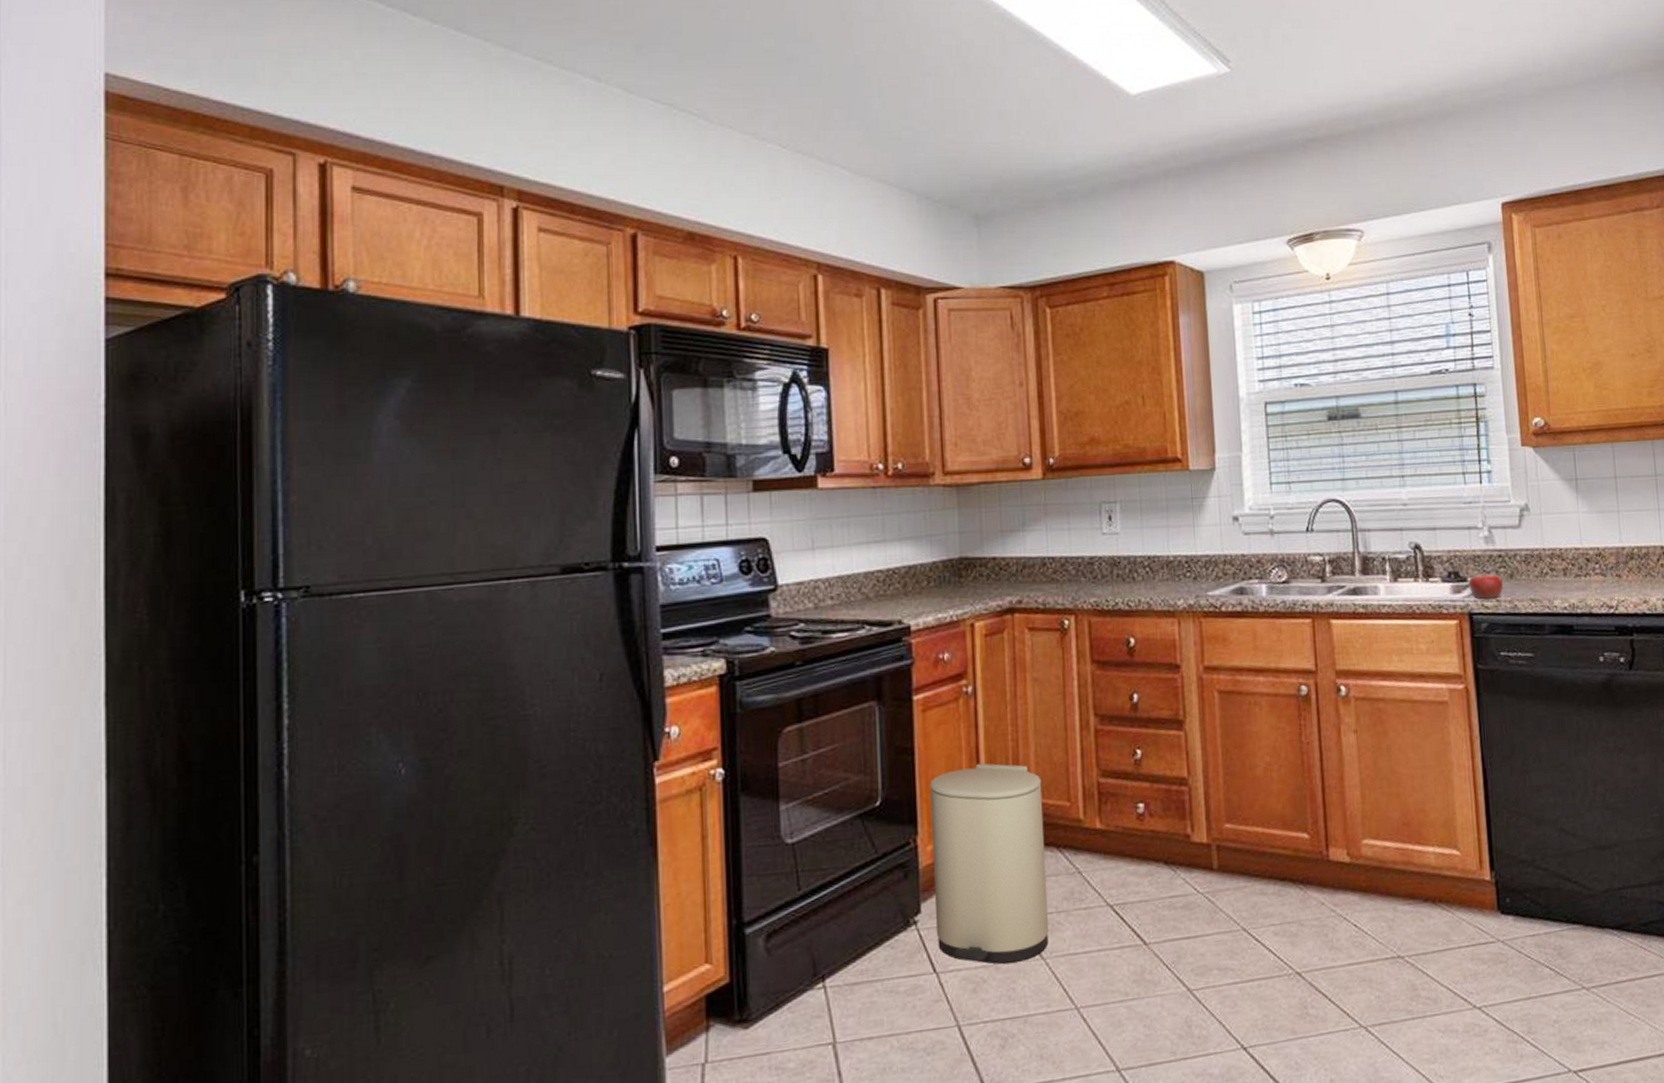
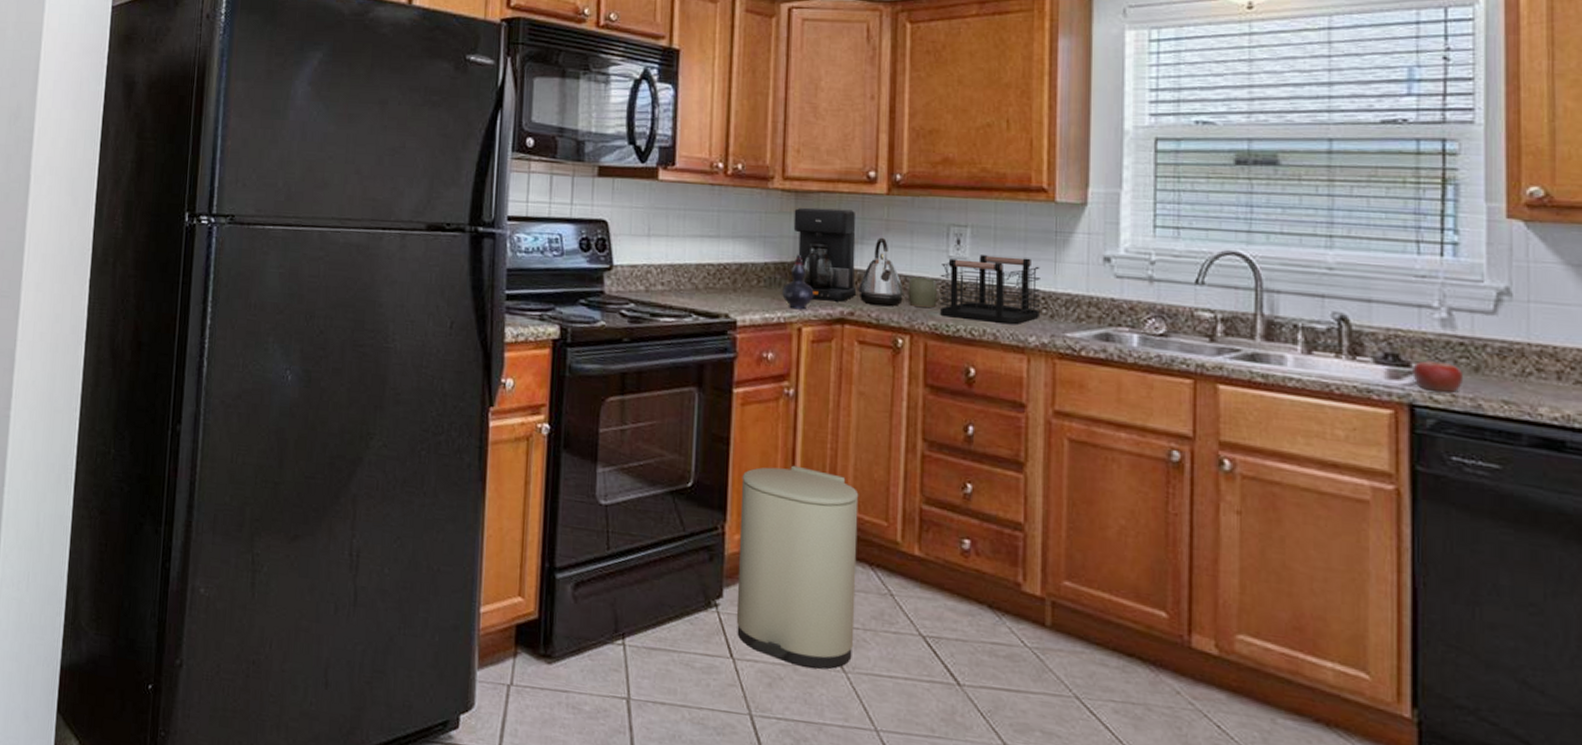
decorative bottle: none [952,549,983,606] -> present [782,254,814,310]
coffee maker: none [957,498,1023,593] -> present [793,207,857,302]
kettle: none [1024,522,1067,591] -> present [858,237,905,307]
mug: none [1069,557,1096,587] -> present [907,277,938,308]
dish rack: none [1096,526,1185,592] -> present [939,255,1041,325]

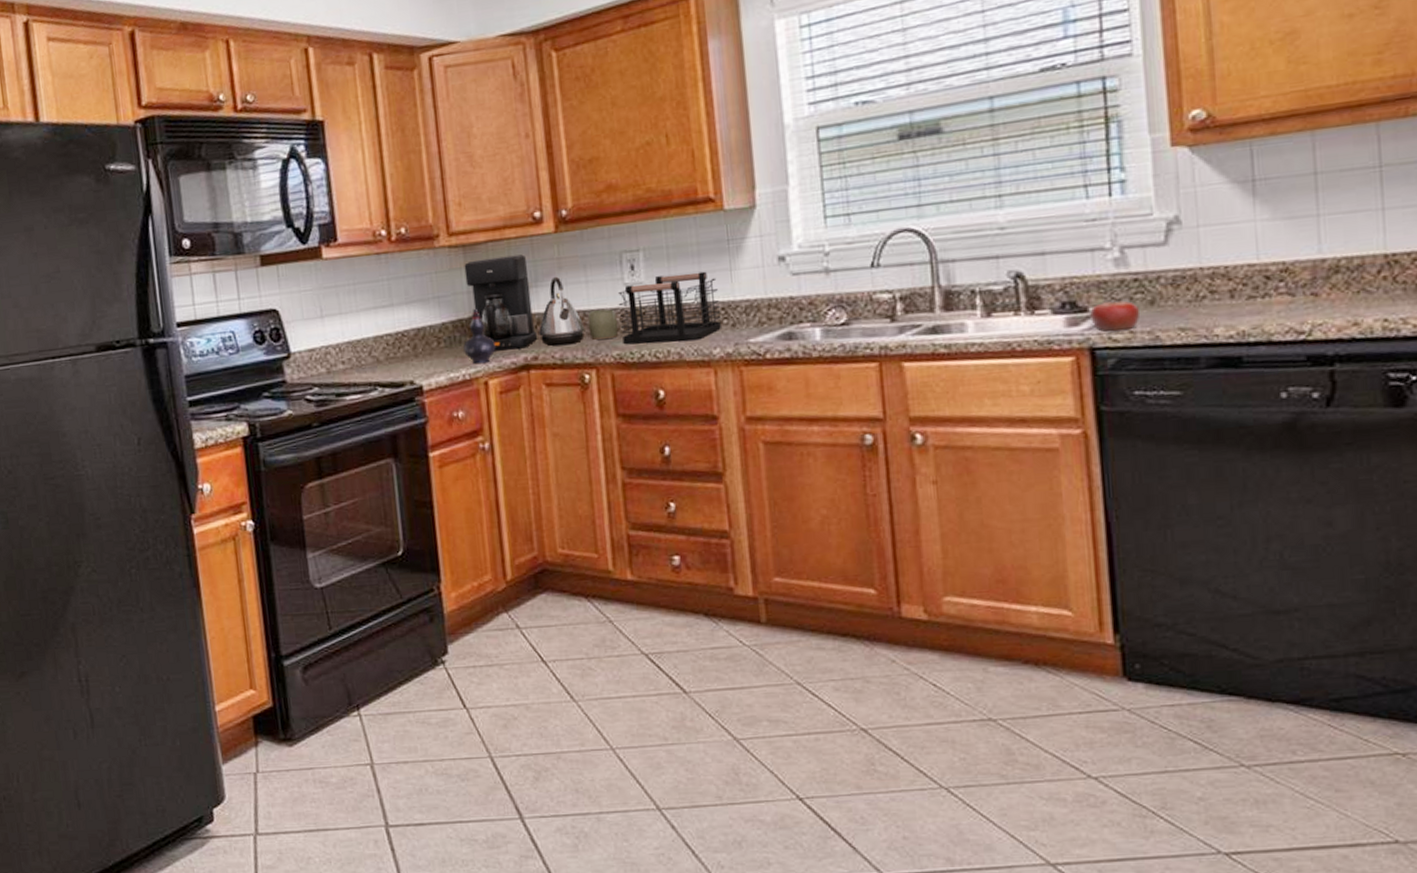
pedal bin: present [736,465,859,669] -> none [450,516,580,704]

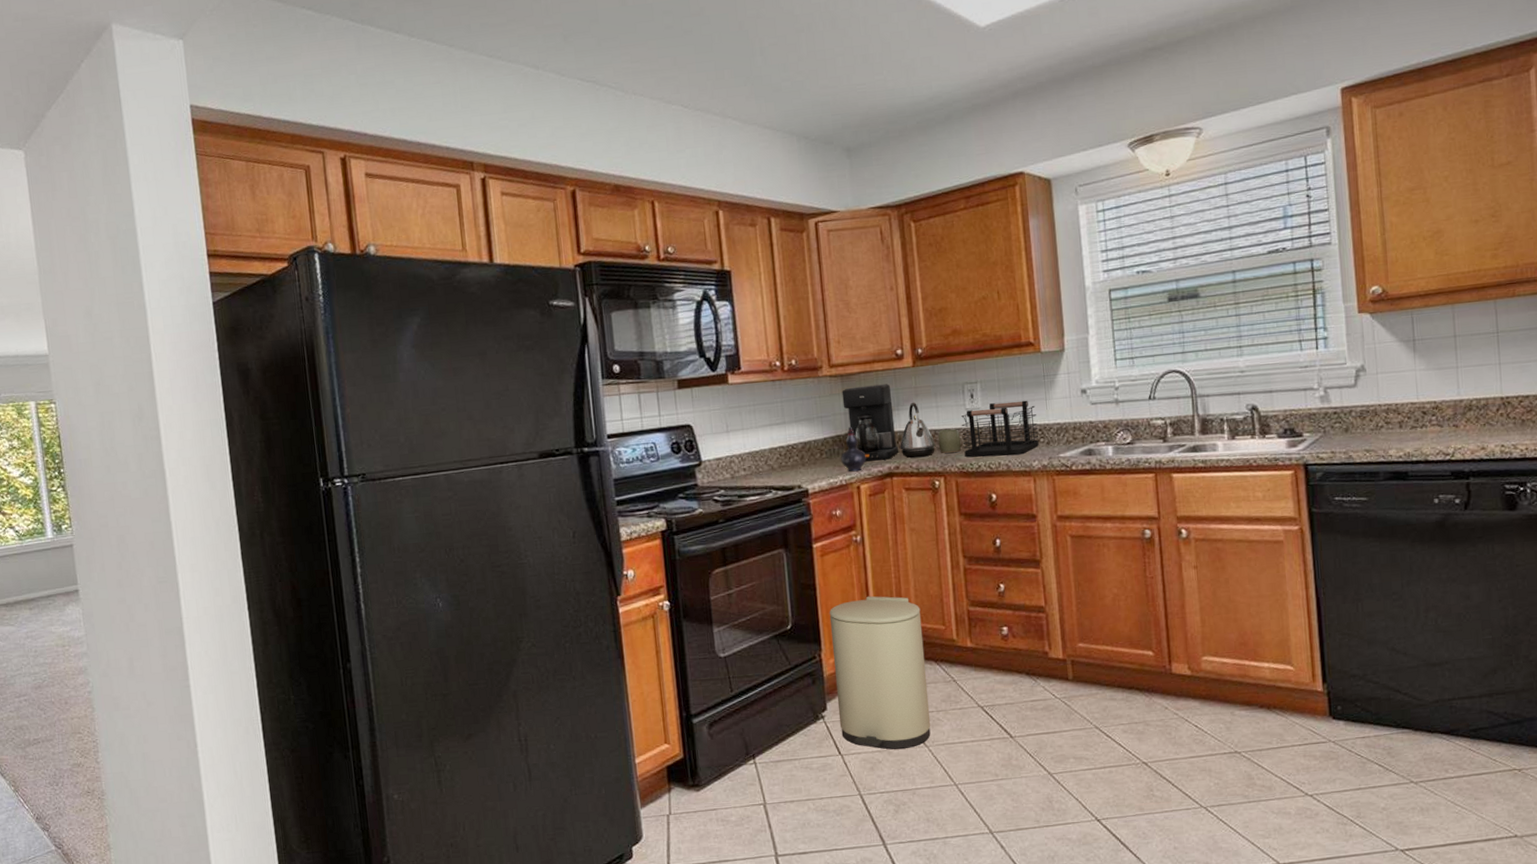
pedal bin: none [450,516,580,704] -> present [829,595,931,750]
fruit: present [1090,296,1141,333] -> none [1304,425,1339,453]

